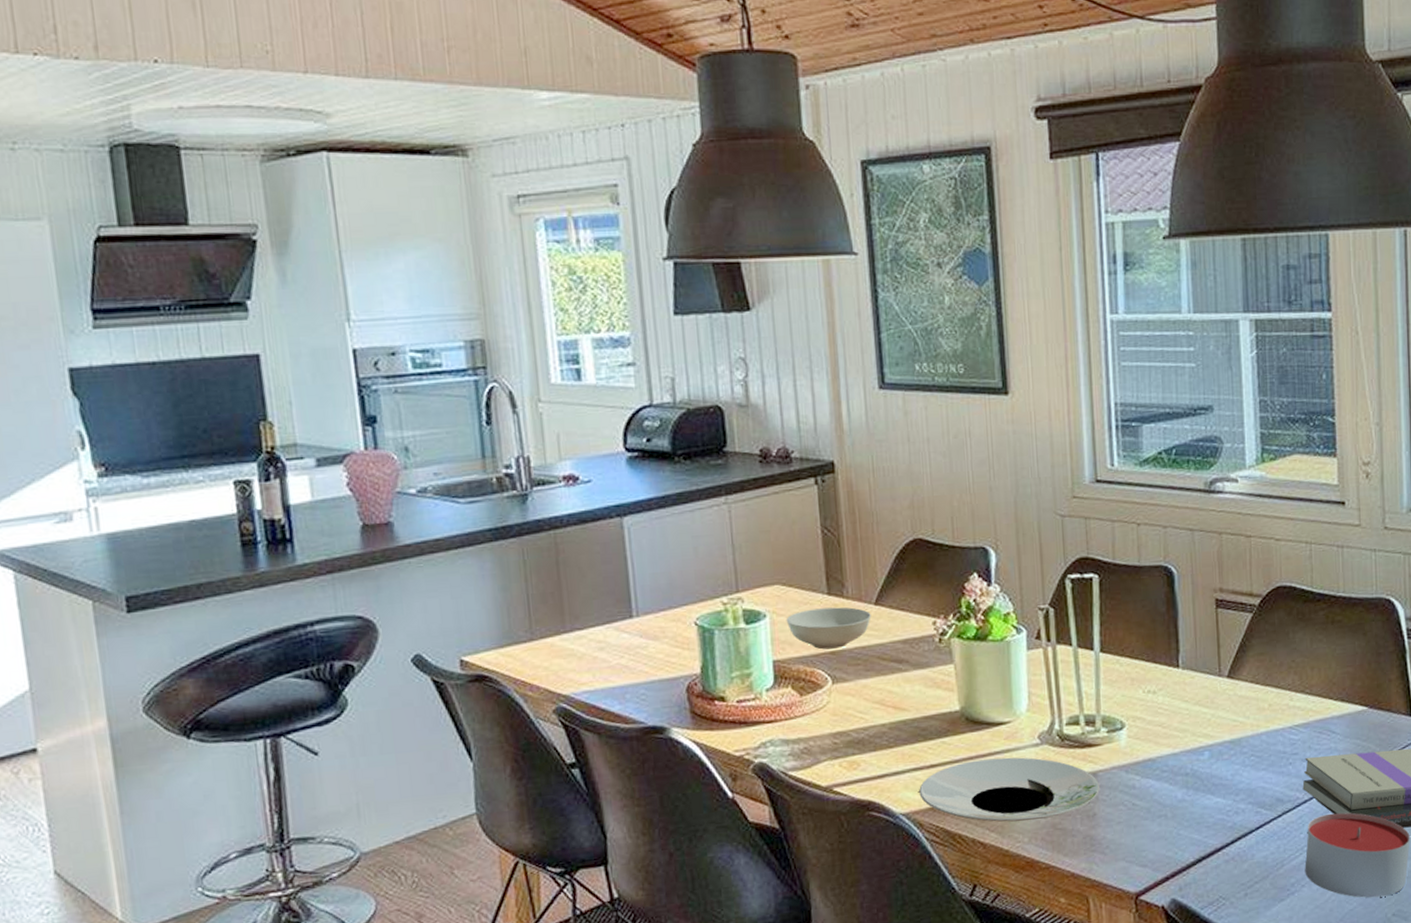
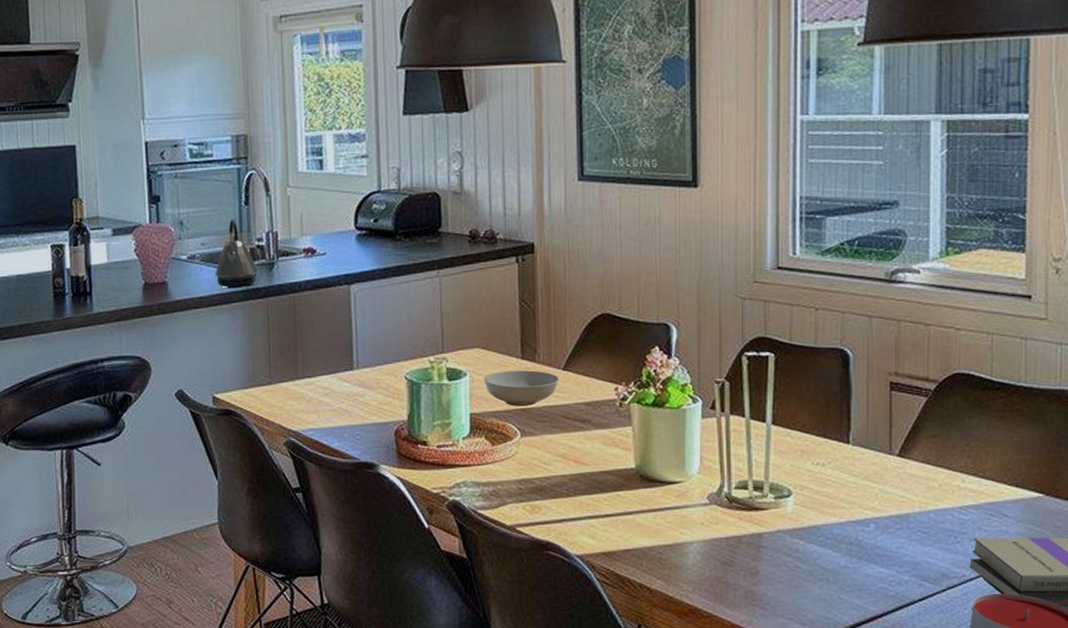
kettle: none [453,442,507,526] -> present [215,219,257,287]
plate: present [919,757,1099,822] -> none [593,513,763,573]

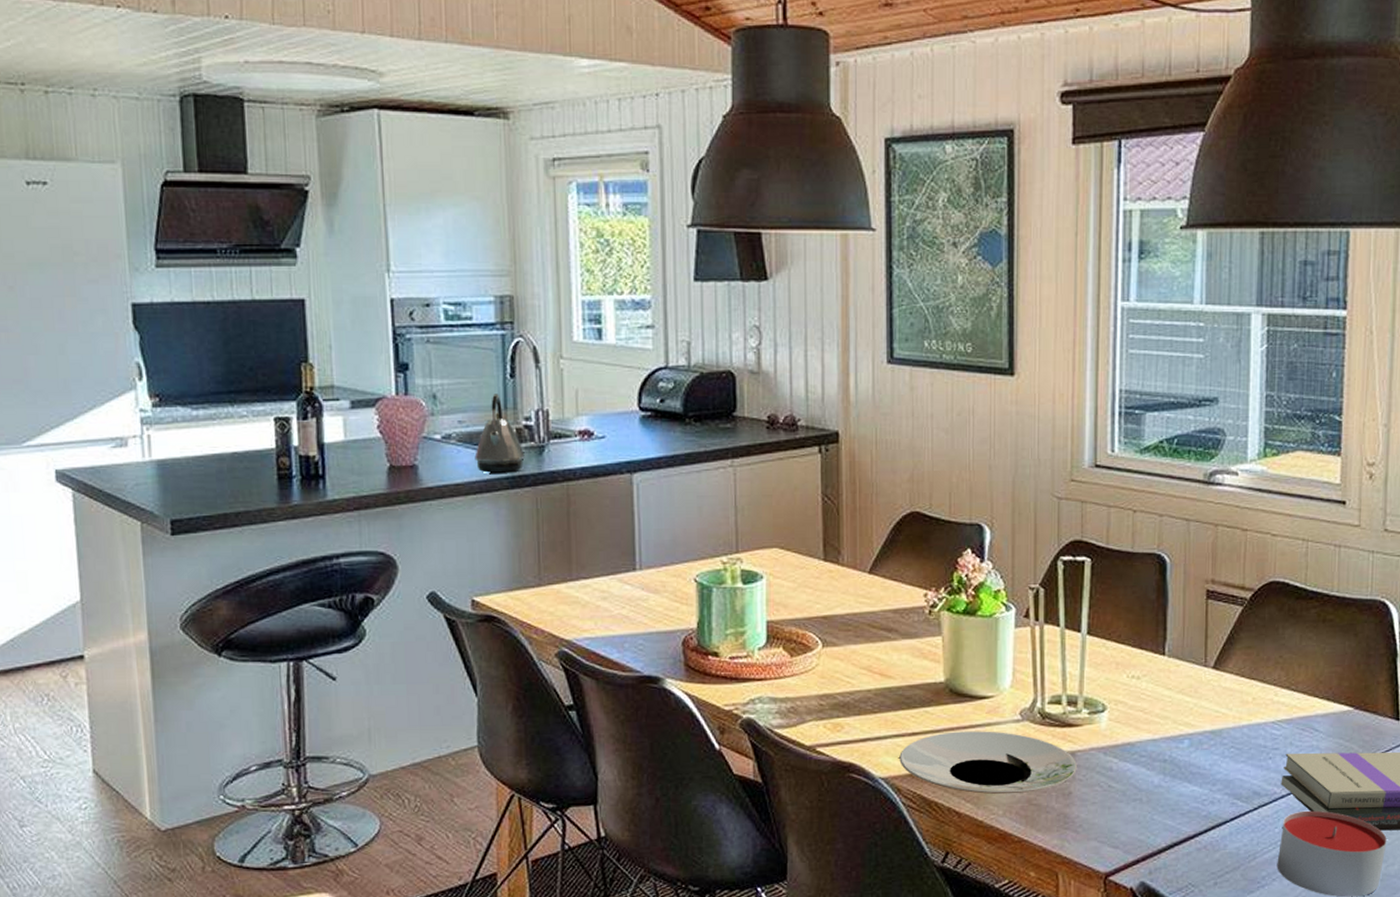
bowl: present [483,370,559,407] -> none [782,573,864,614]
plate: none [593,513,763,573] -> present [899,731,1077,795]

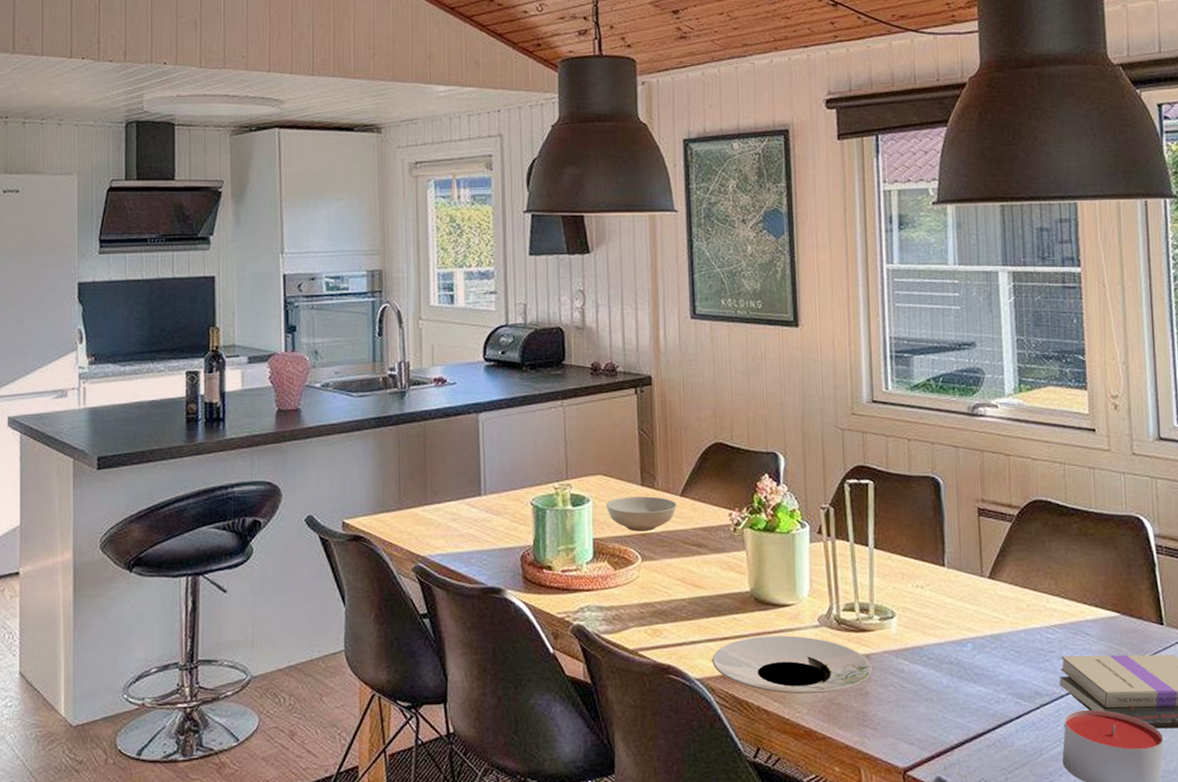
kettle: present [474,394,525,473] -> none [348,349,389,415]
bowl: none [782,573,864,614] -> present [605,496,677,532]

